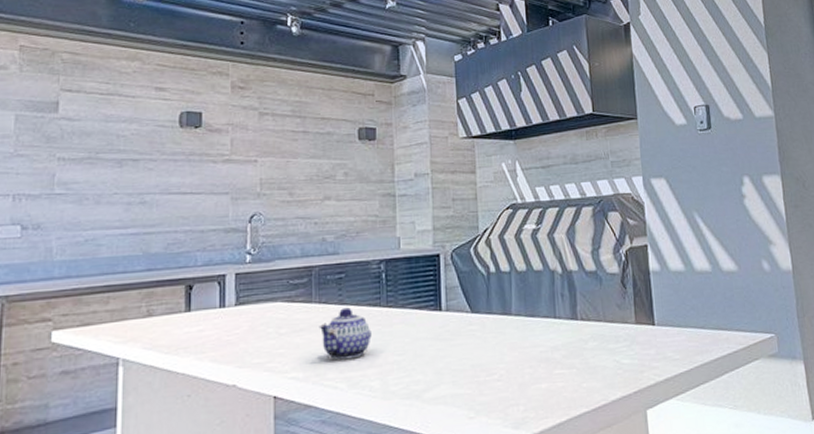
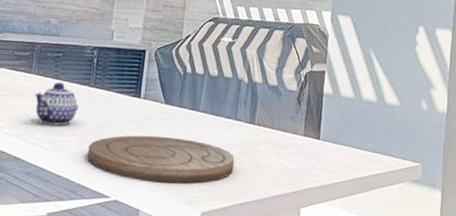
cutting board: none [390,350,562,408] -> present [87,135,235,183]

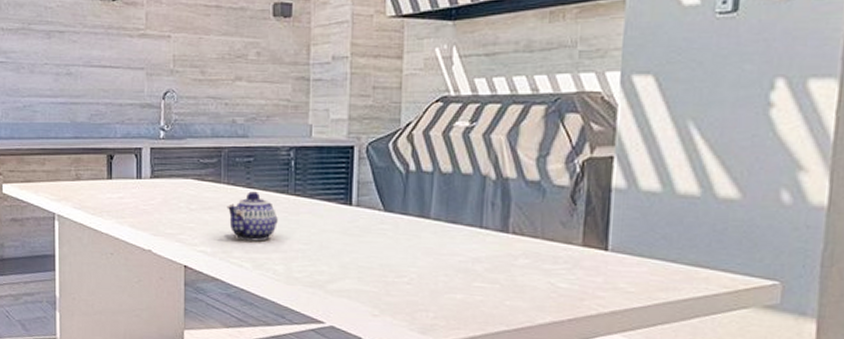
cutting board: present [87,135,235,183] -> none [294,250,482,307]

